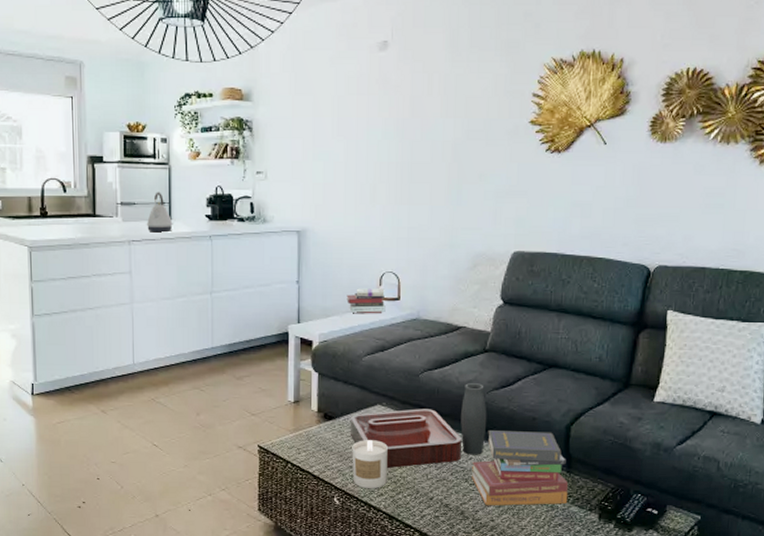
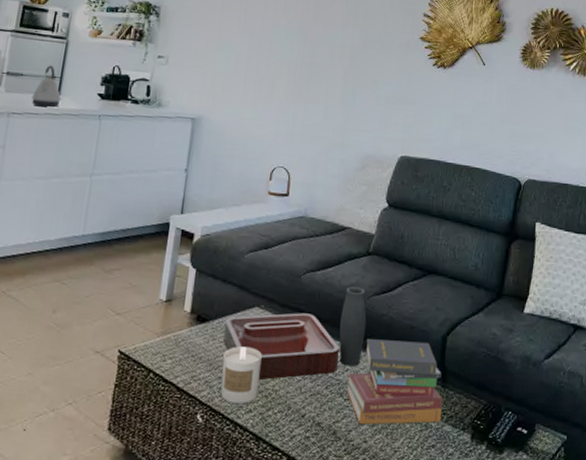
books: present [346,288,386,313] -> none [234,181,274,209]

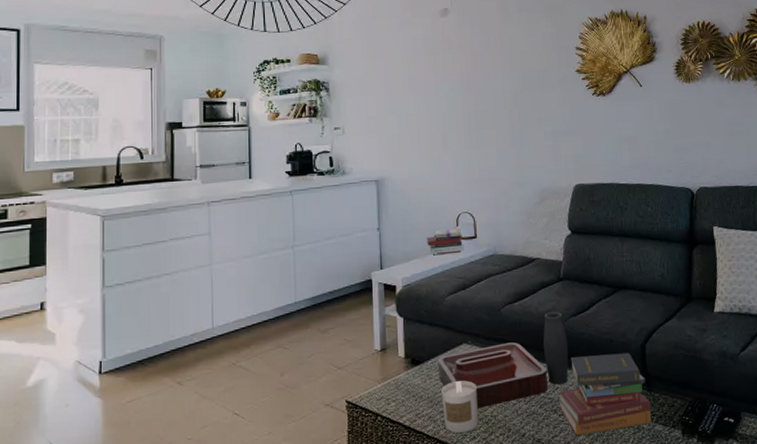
kettle: present [31,65,62,108] -> none [226,152,253,192]
books: none [234,181,274,209] -> present [426,228,464,254]

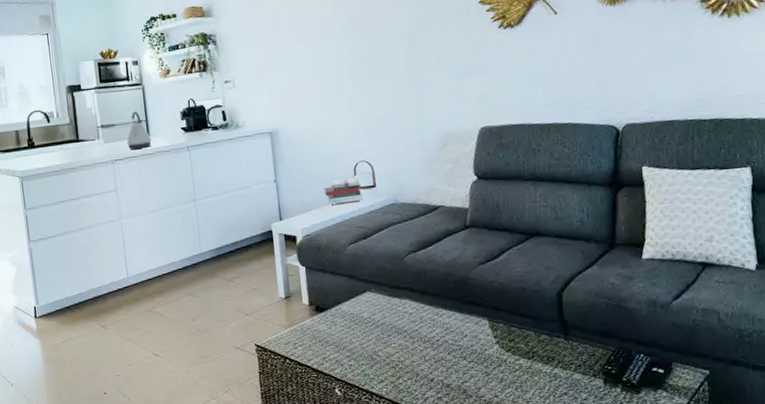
kettle: none [226,152,253,192] -> present [126,111,152,150]
decorative tray: present [438,342,548,408] -> none [342,290,456,354]
candle: present [441,380,479,434] -> none [346,327,386,377]
vase: present [543,312,569,385] -> none [449,260,478,332]
books: present [559,352,652,436] -> none [468,301,570,382]

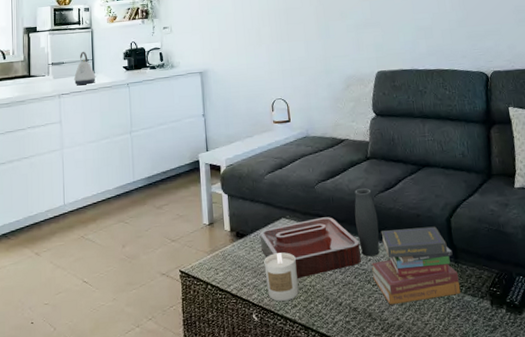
books: present [324,178,363,205] -> none [245,113,280,137]
decorative tray: none [342,290,456,354] -> present [260,217,361,278]
candle: none [346,327,386,377] -> present [264,252,299,302]
vase: none [449,260,478,332] -> present [354,188,380,257]
books: none [468,301,570,382] -> present [372,226,461,305]

